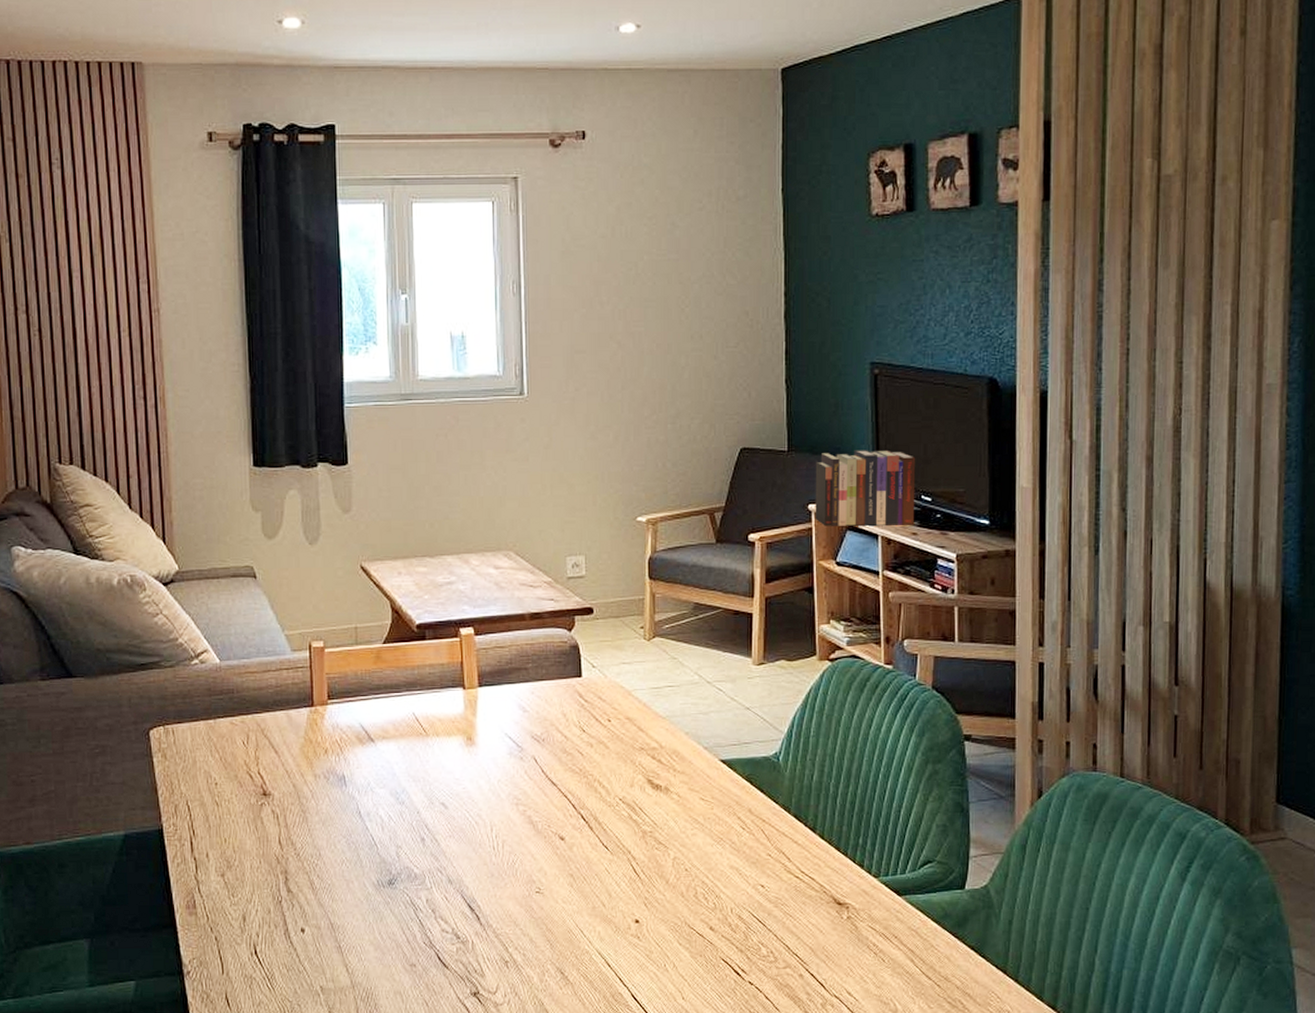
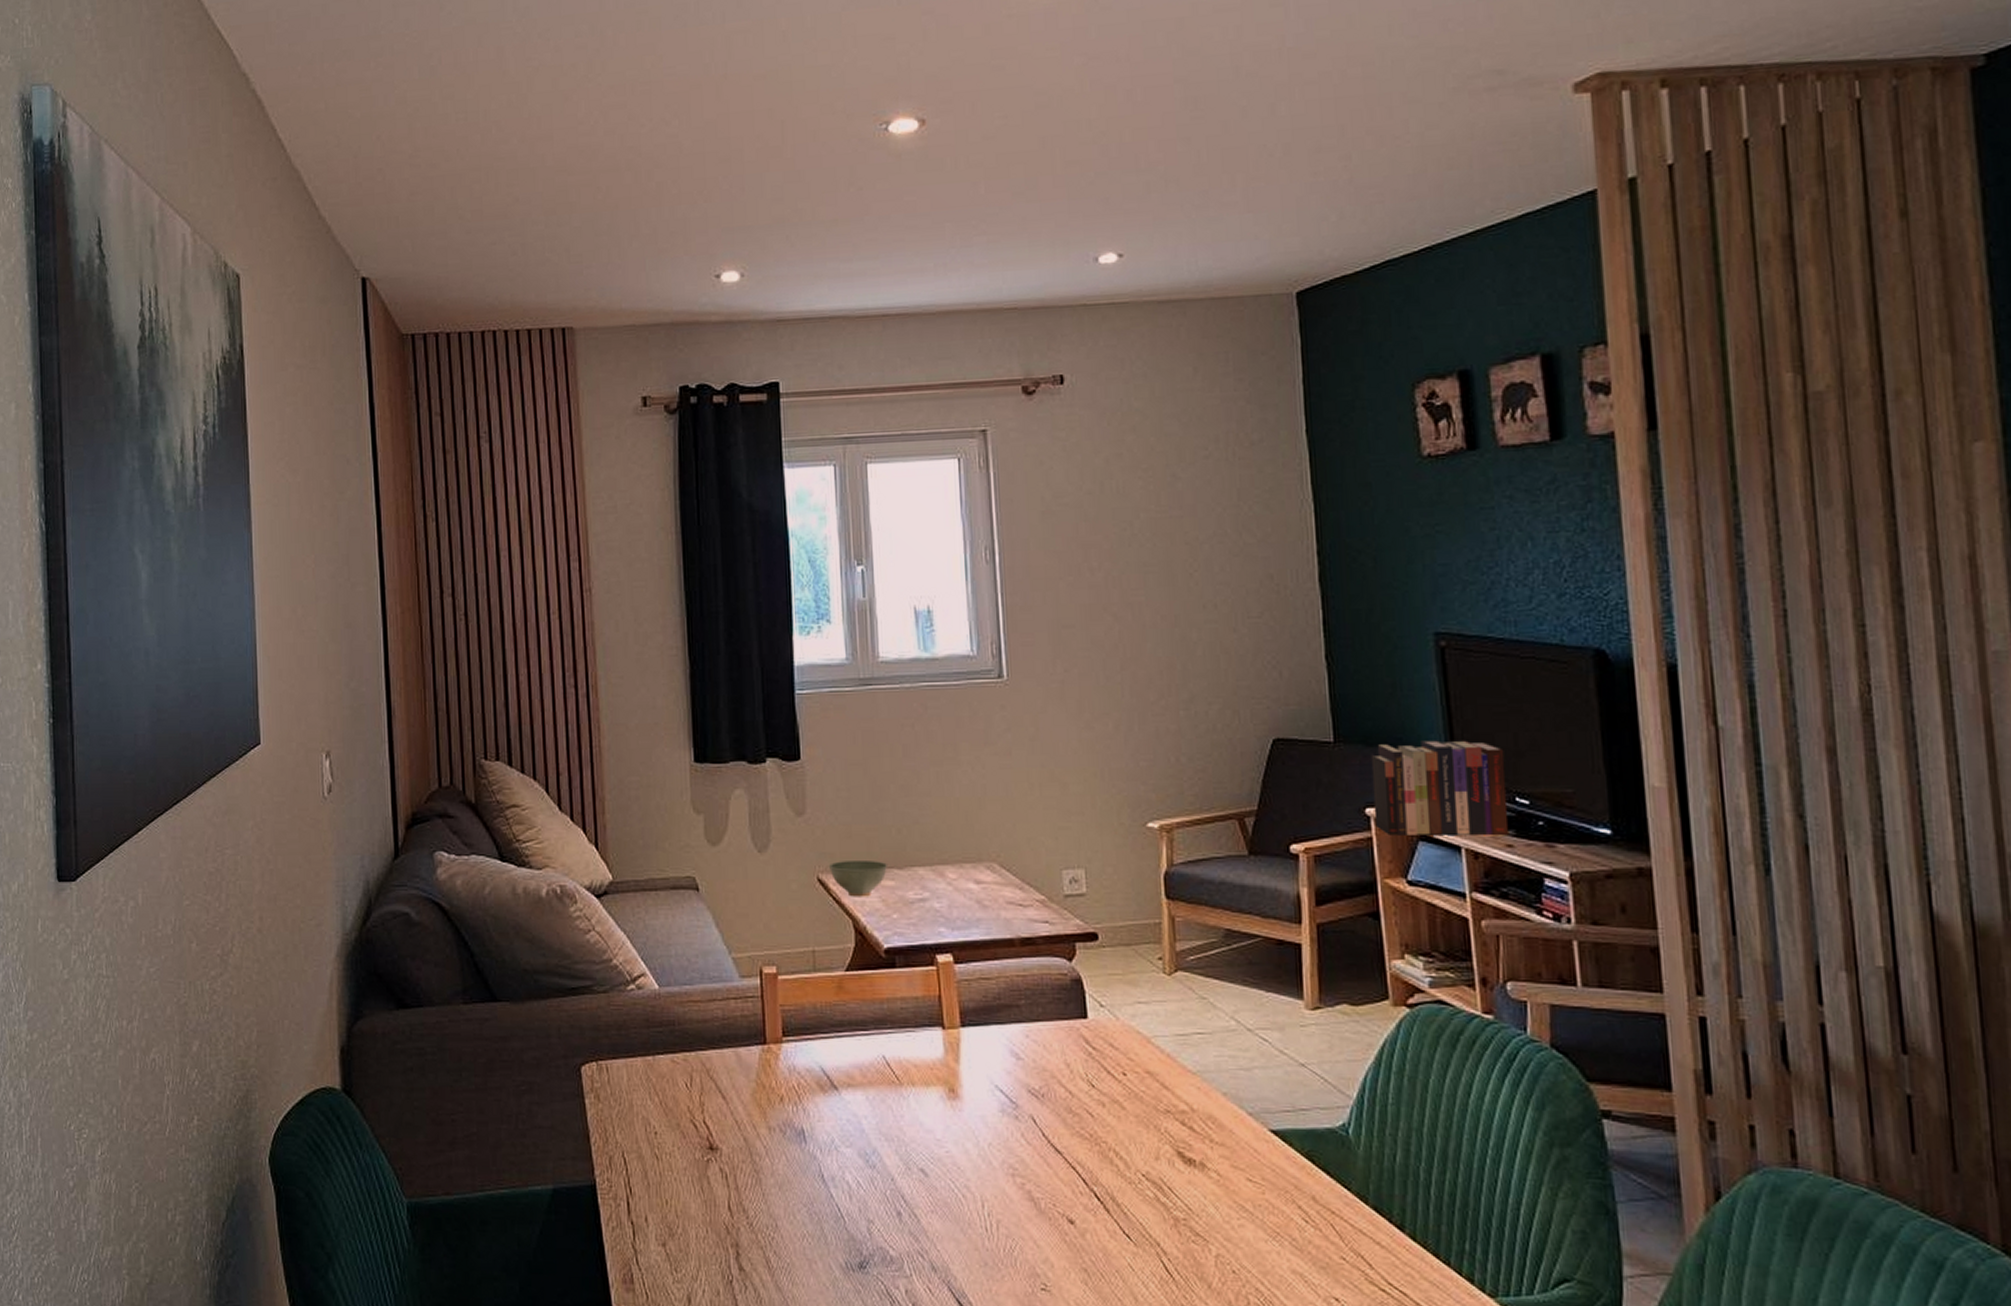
bowl: none [371,551,422,582] -> present [829,861,888,897]

